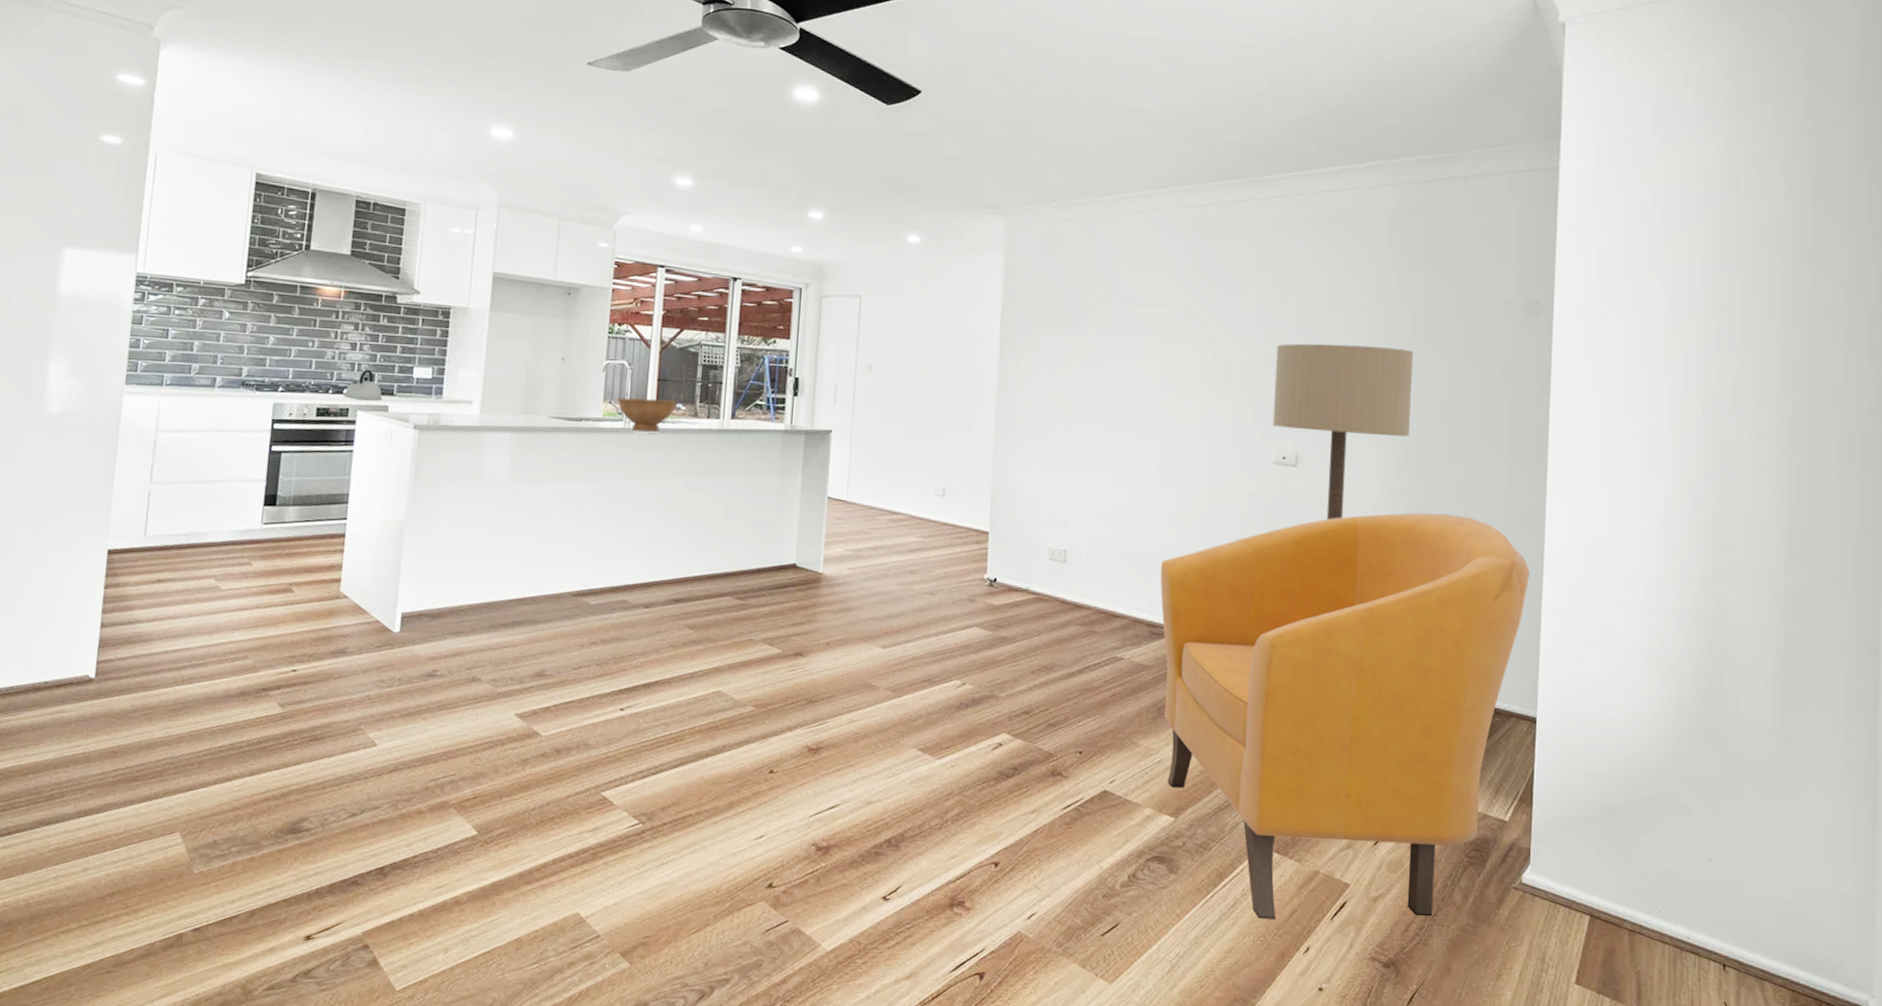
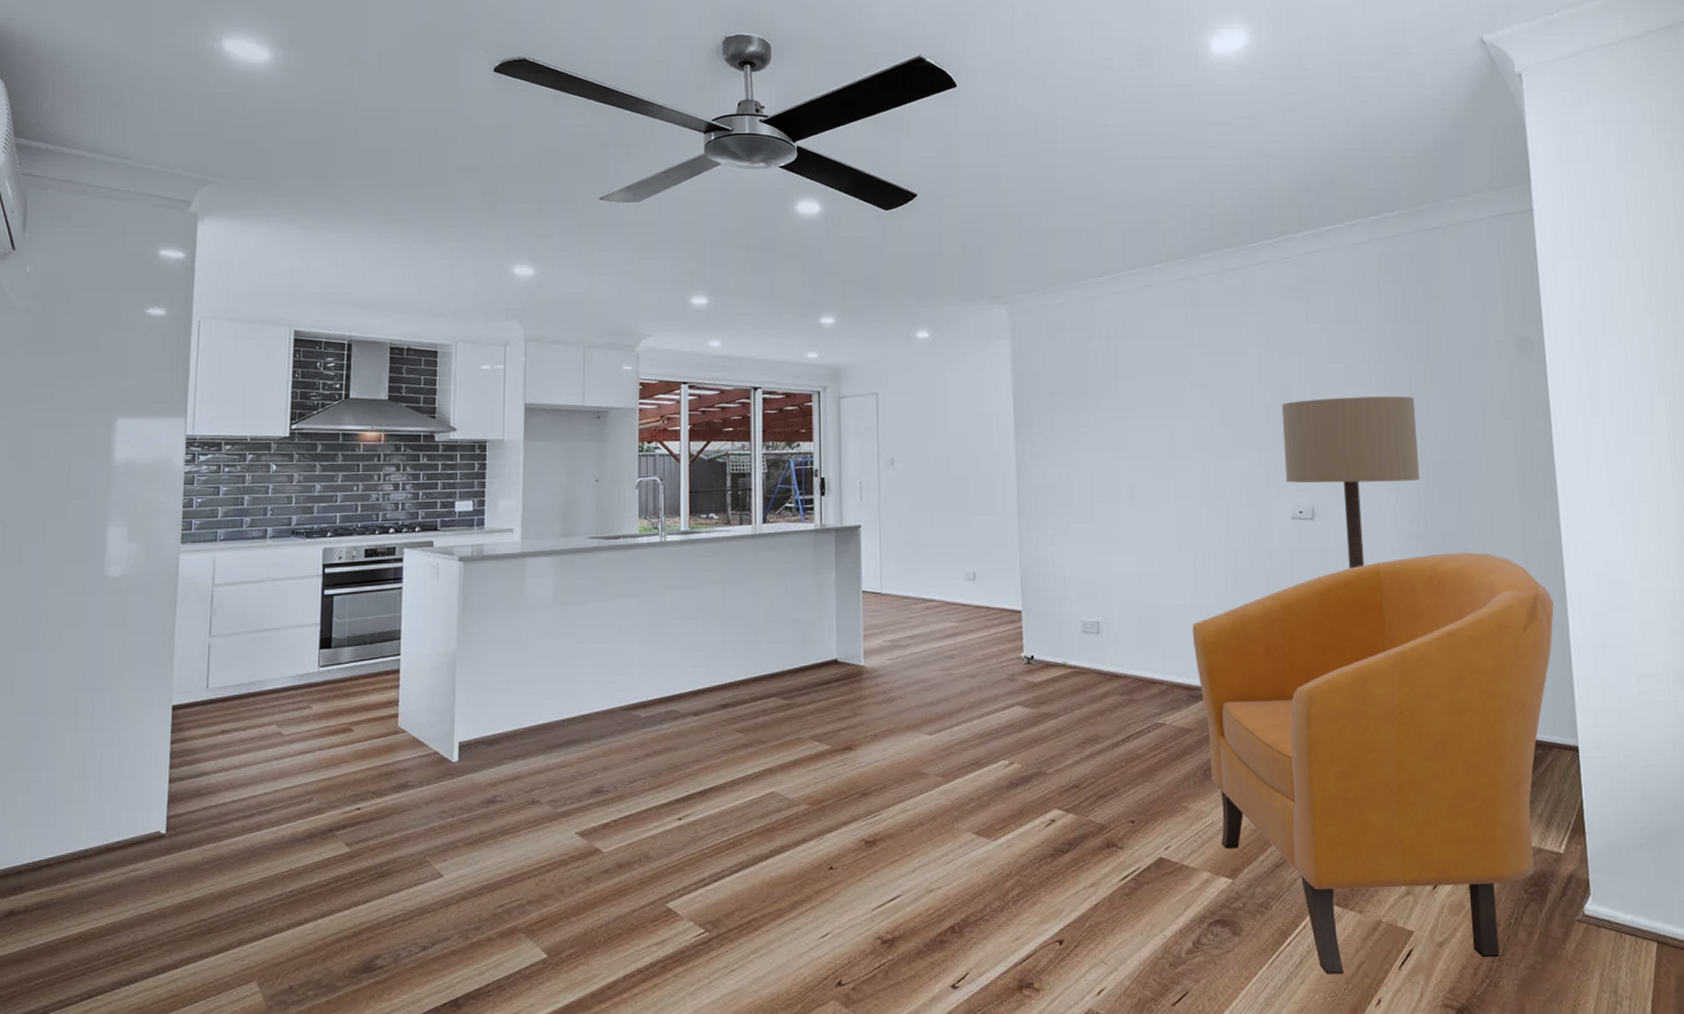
kettle: present [344,369,382,401] -> none [390,507,427,538]
bowl: present [617,397,677,433] -> none [652,511,709,545]

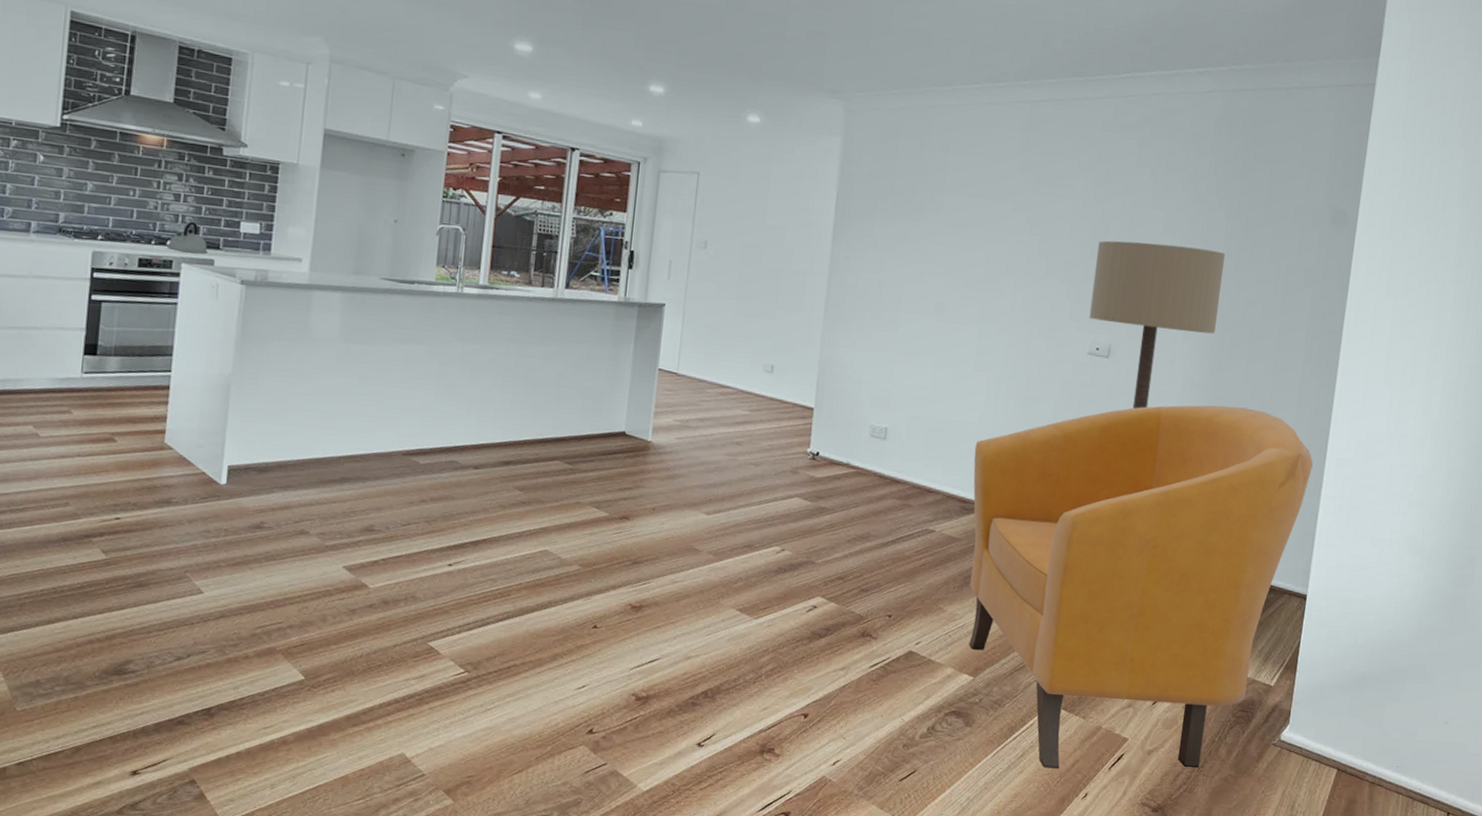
kettle: none [390,507,427,538] -> present [167,221,208,254]

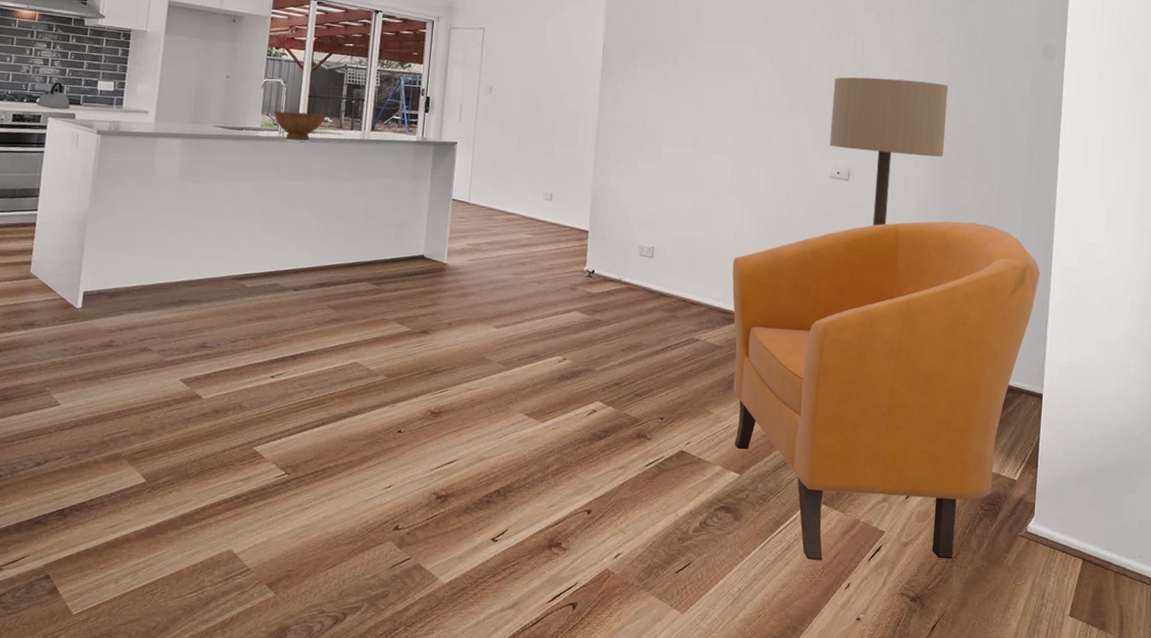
bowl: none [450,262,511,298] -> present [273,110,325,141]

